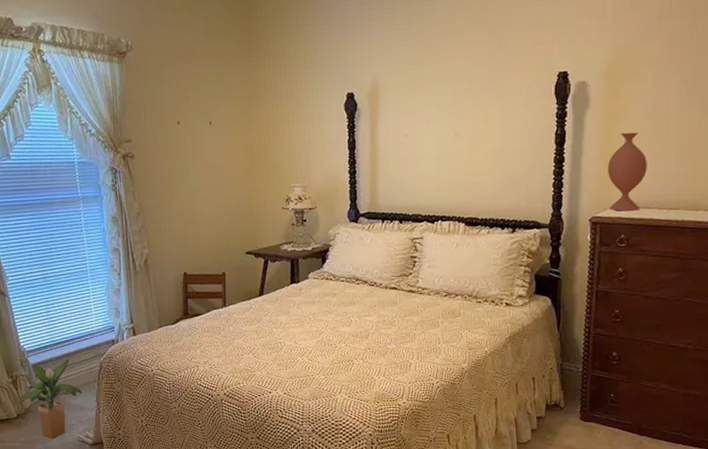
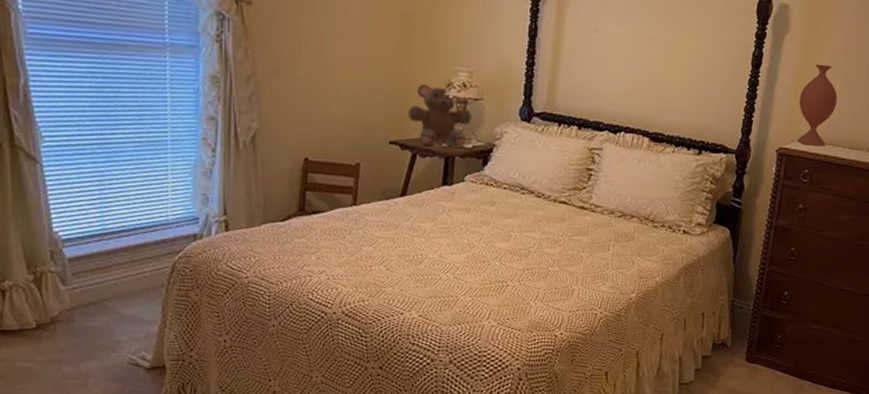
potted plant: present [15,359,83,439] -> none [36,255,143,359]
teddy bear: none [257,200,309,253] -> present [407,84,472,148]

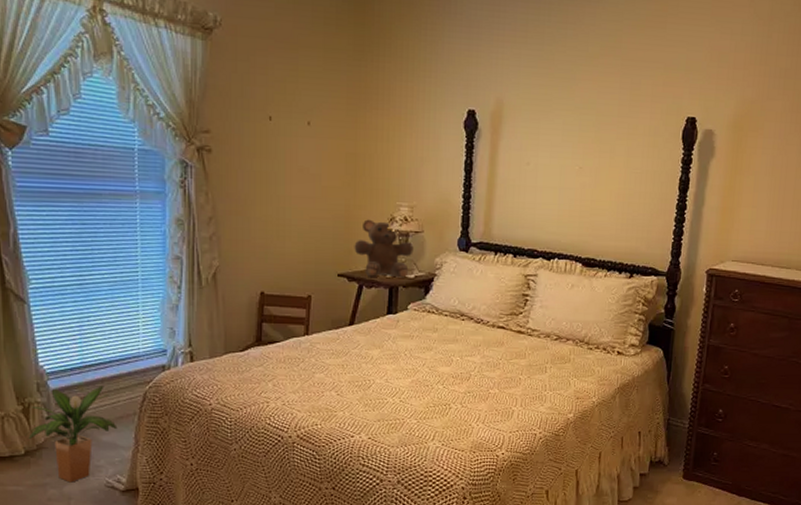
potted plant: none [36,255,143,359] -> present [25,386,118,483]
decorative vase: present [796,64,838,147] -> none [725,186,765,266]

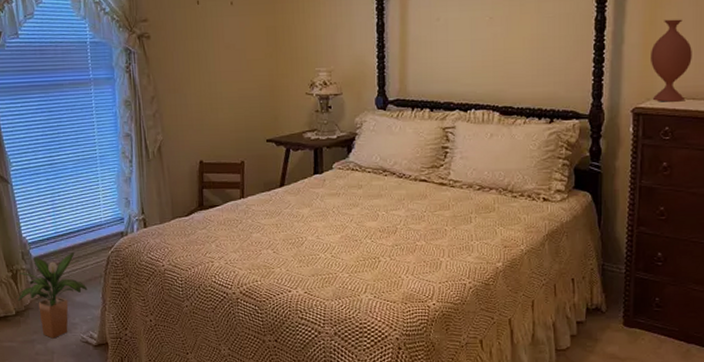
teddy bear: present [354,219,414,278] -> none [279,86,334,141]
decorative vase: none [725,186,765,266] -> present [651,19,692,102]

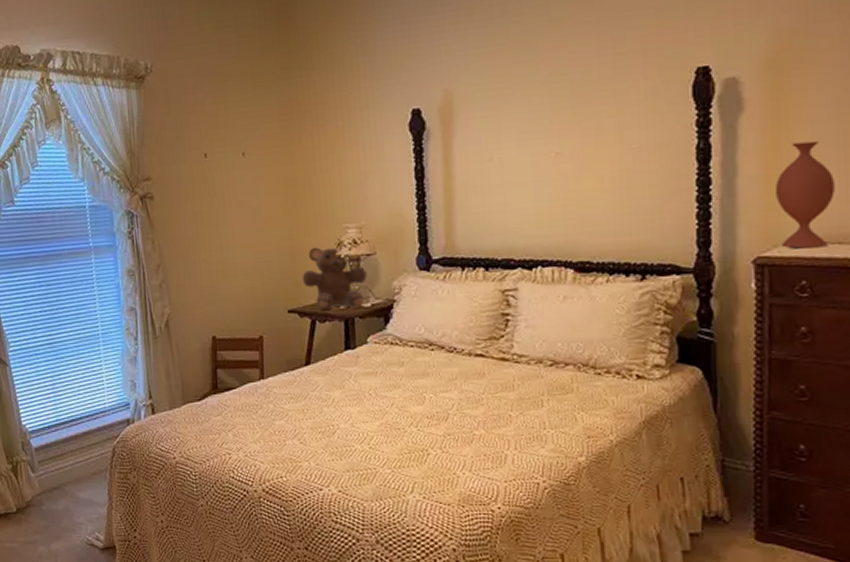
potted plant: present [15,252,88,339] -> none [15,442,92,540]
teddy bear: none [279,86,334,141] -> present [302,245,367,311]

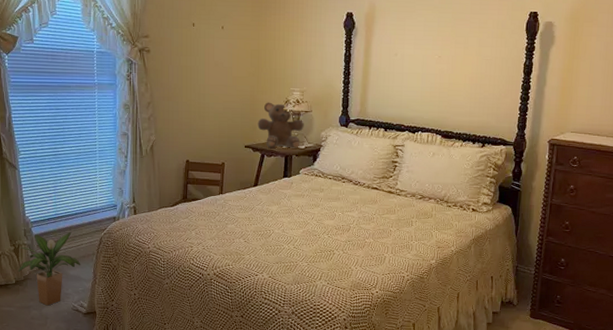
potted plant: none [15,442,92,540] -> present [15,232,81,306]
decorative vase: present [776,140,835,249] -> none [565,69,600,137]

